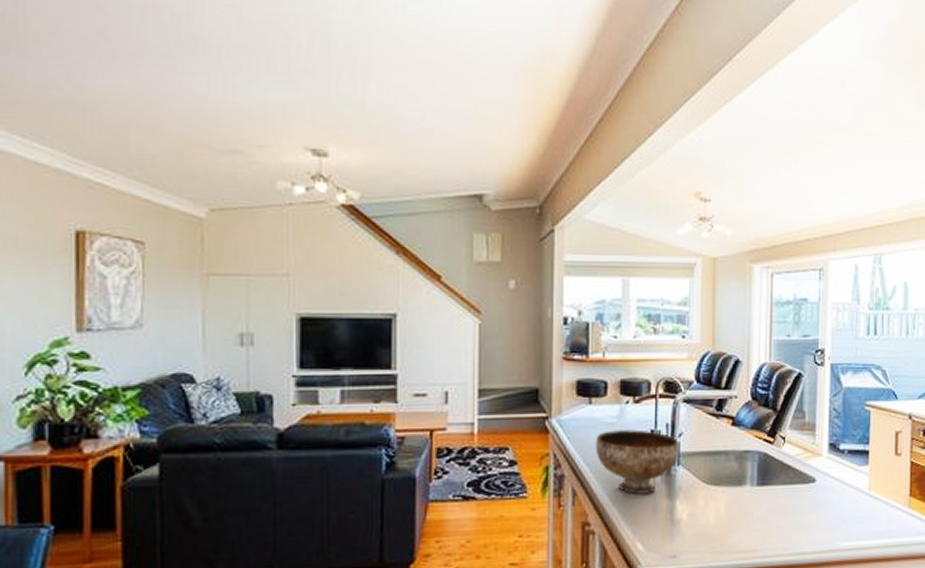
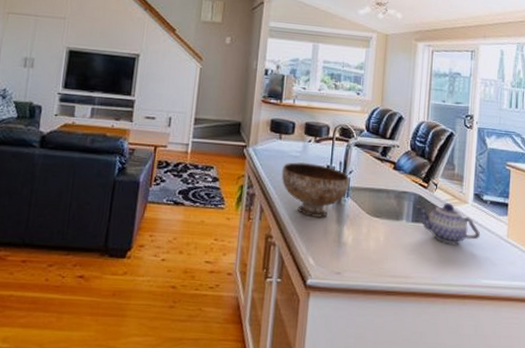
teapot: none [761,457,838,507] -> present [416,202,481,245]

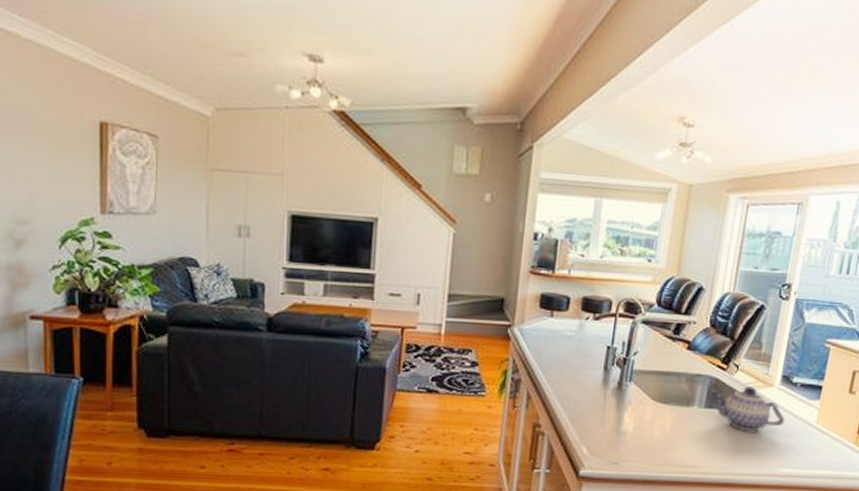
bowl: present [281,162,350,218] -> none [552,342,634,404]

